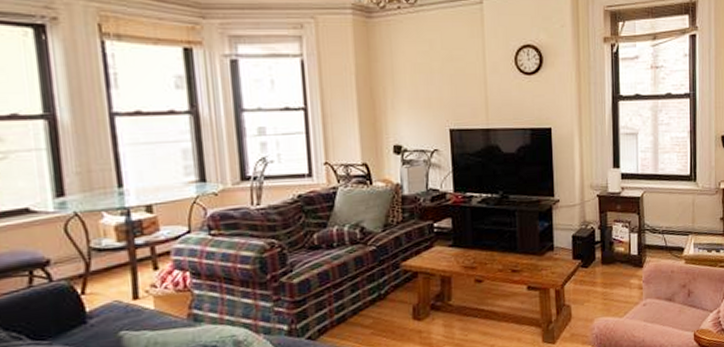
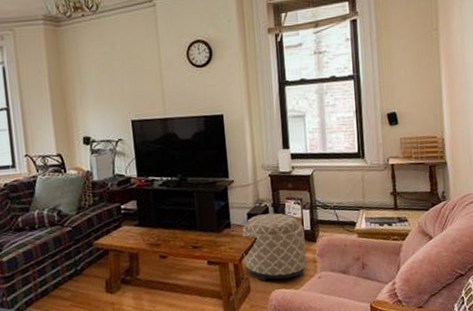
ottoman: none [565,236,632,309] -> present [242,213,307,282]

